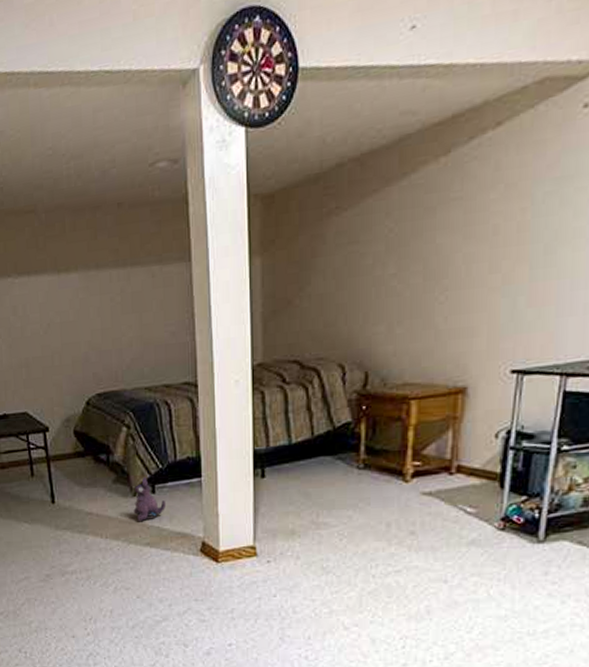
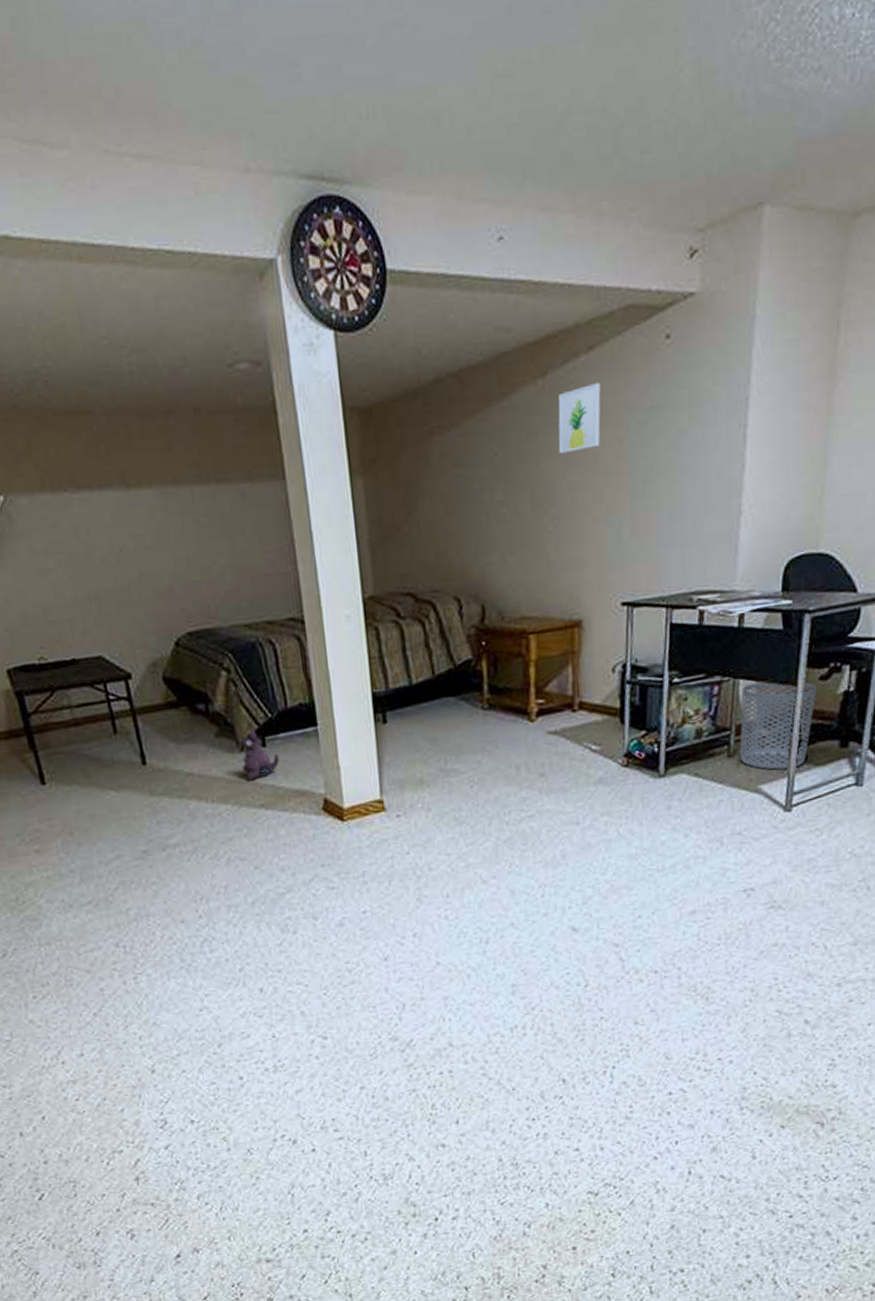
wall art: none [456,156,507,228] -> present [558,382,601,454]

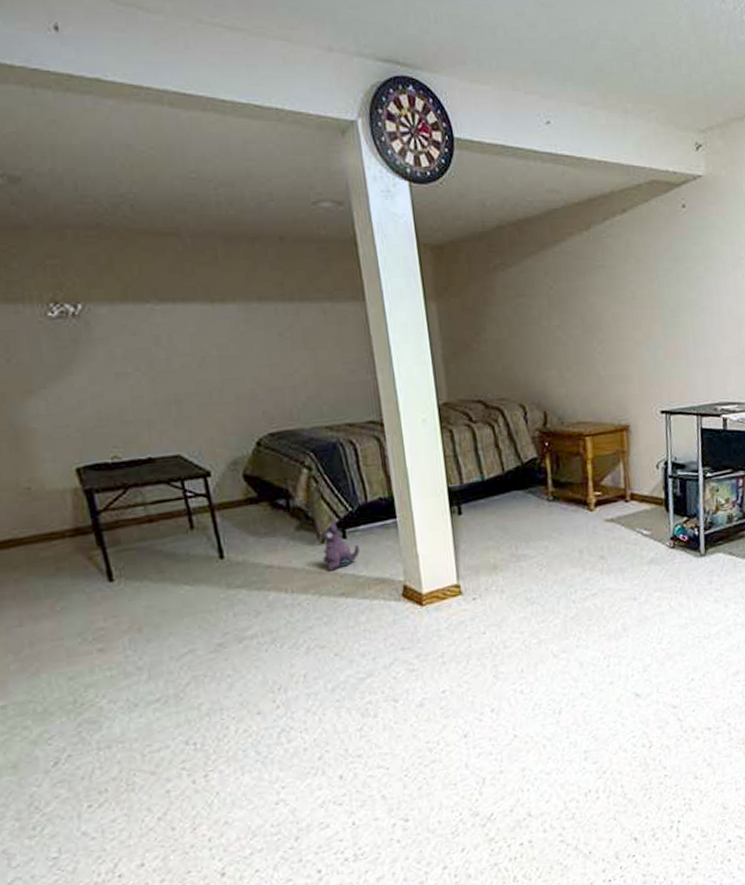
wall art: present [558,382,601,454] -> none [600,237,636,291]

